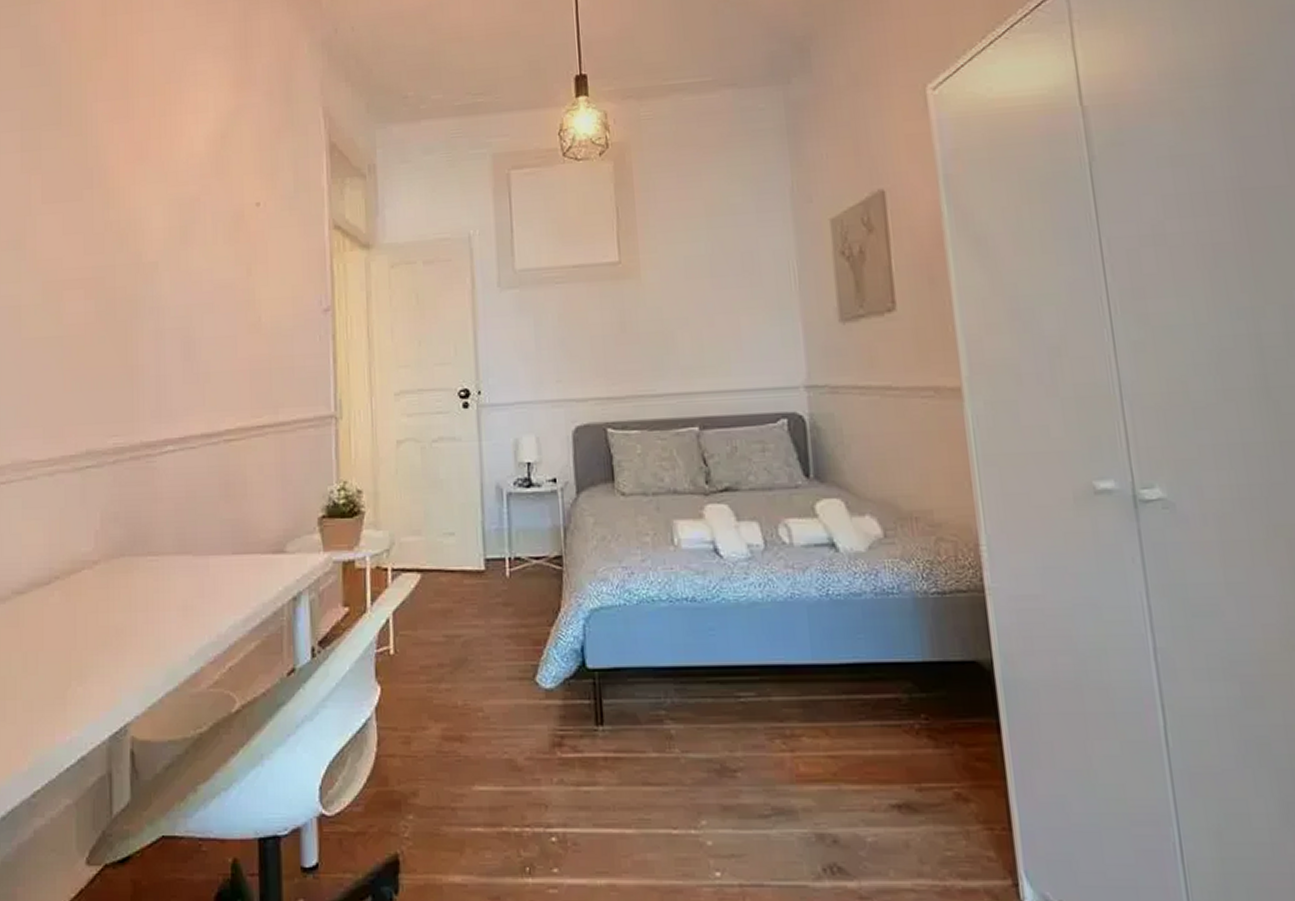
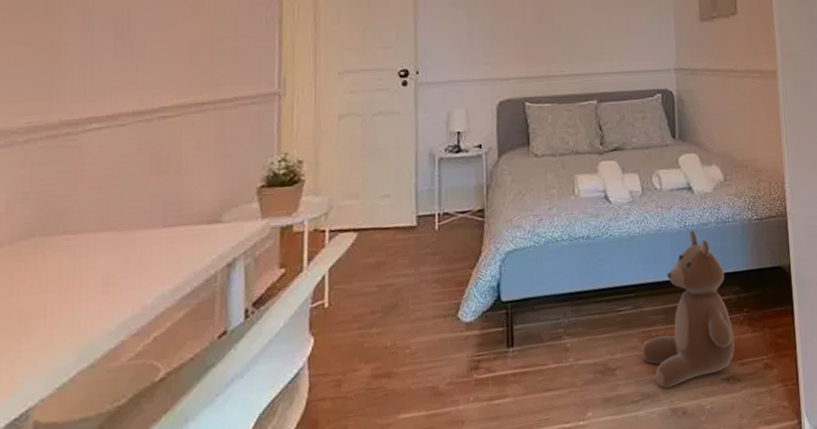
bear: none [770,601,909,805] -> present [641,230,735,388]

